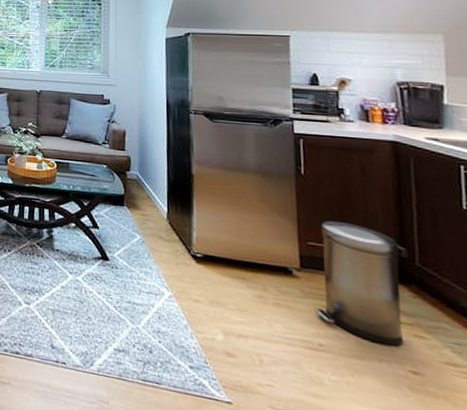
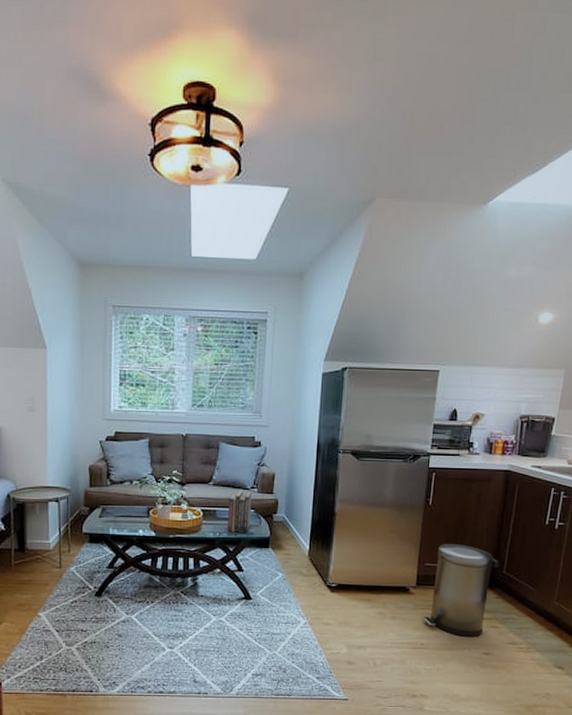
books: none [81,145,104,189] -> present [227,491,252,533]

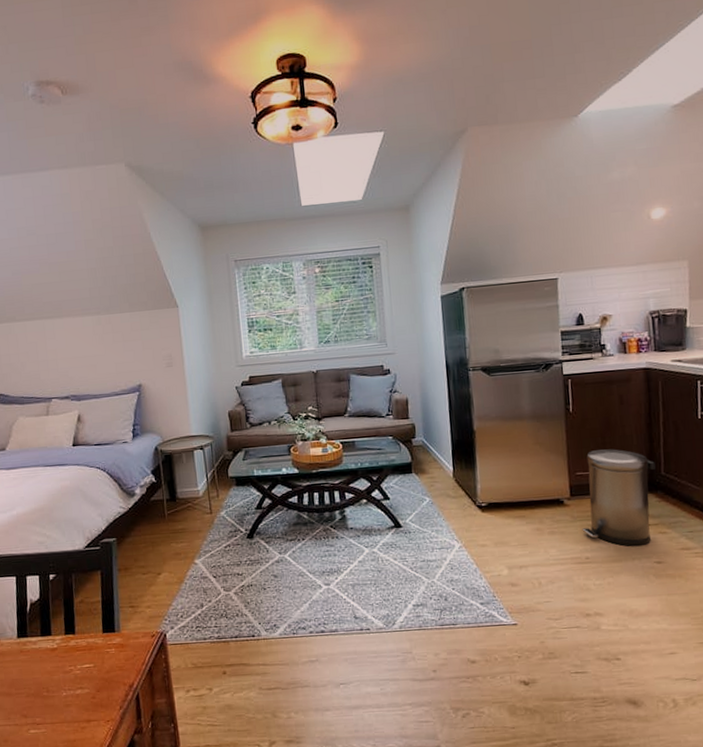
books: present [227,491,252,533] -> none [365,418,390,462]

